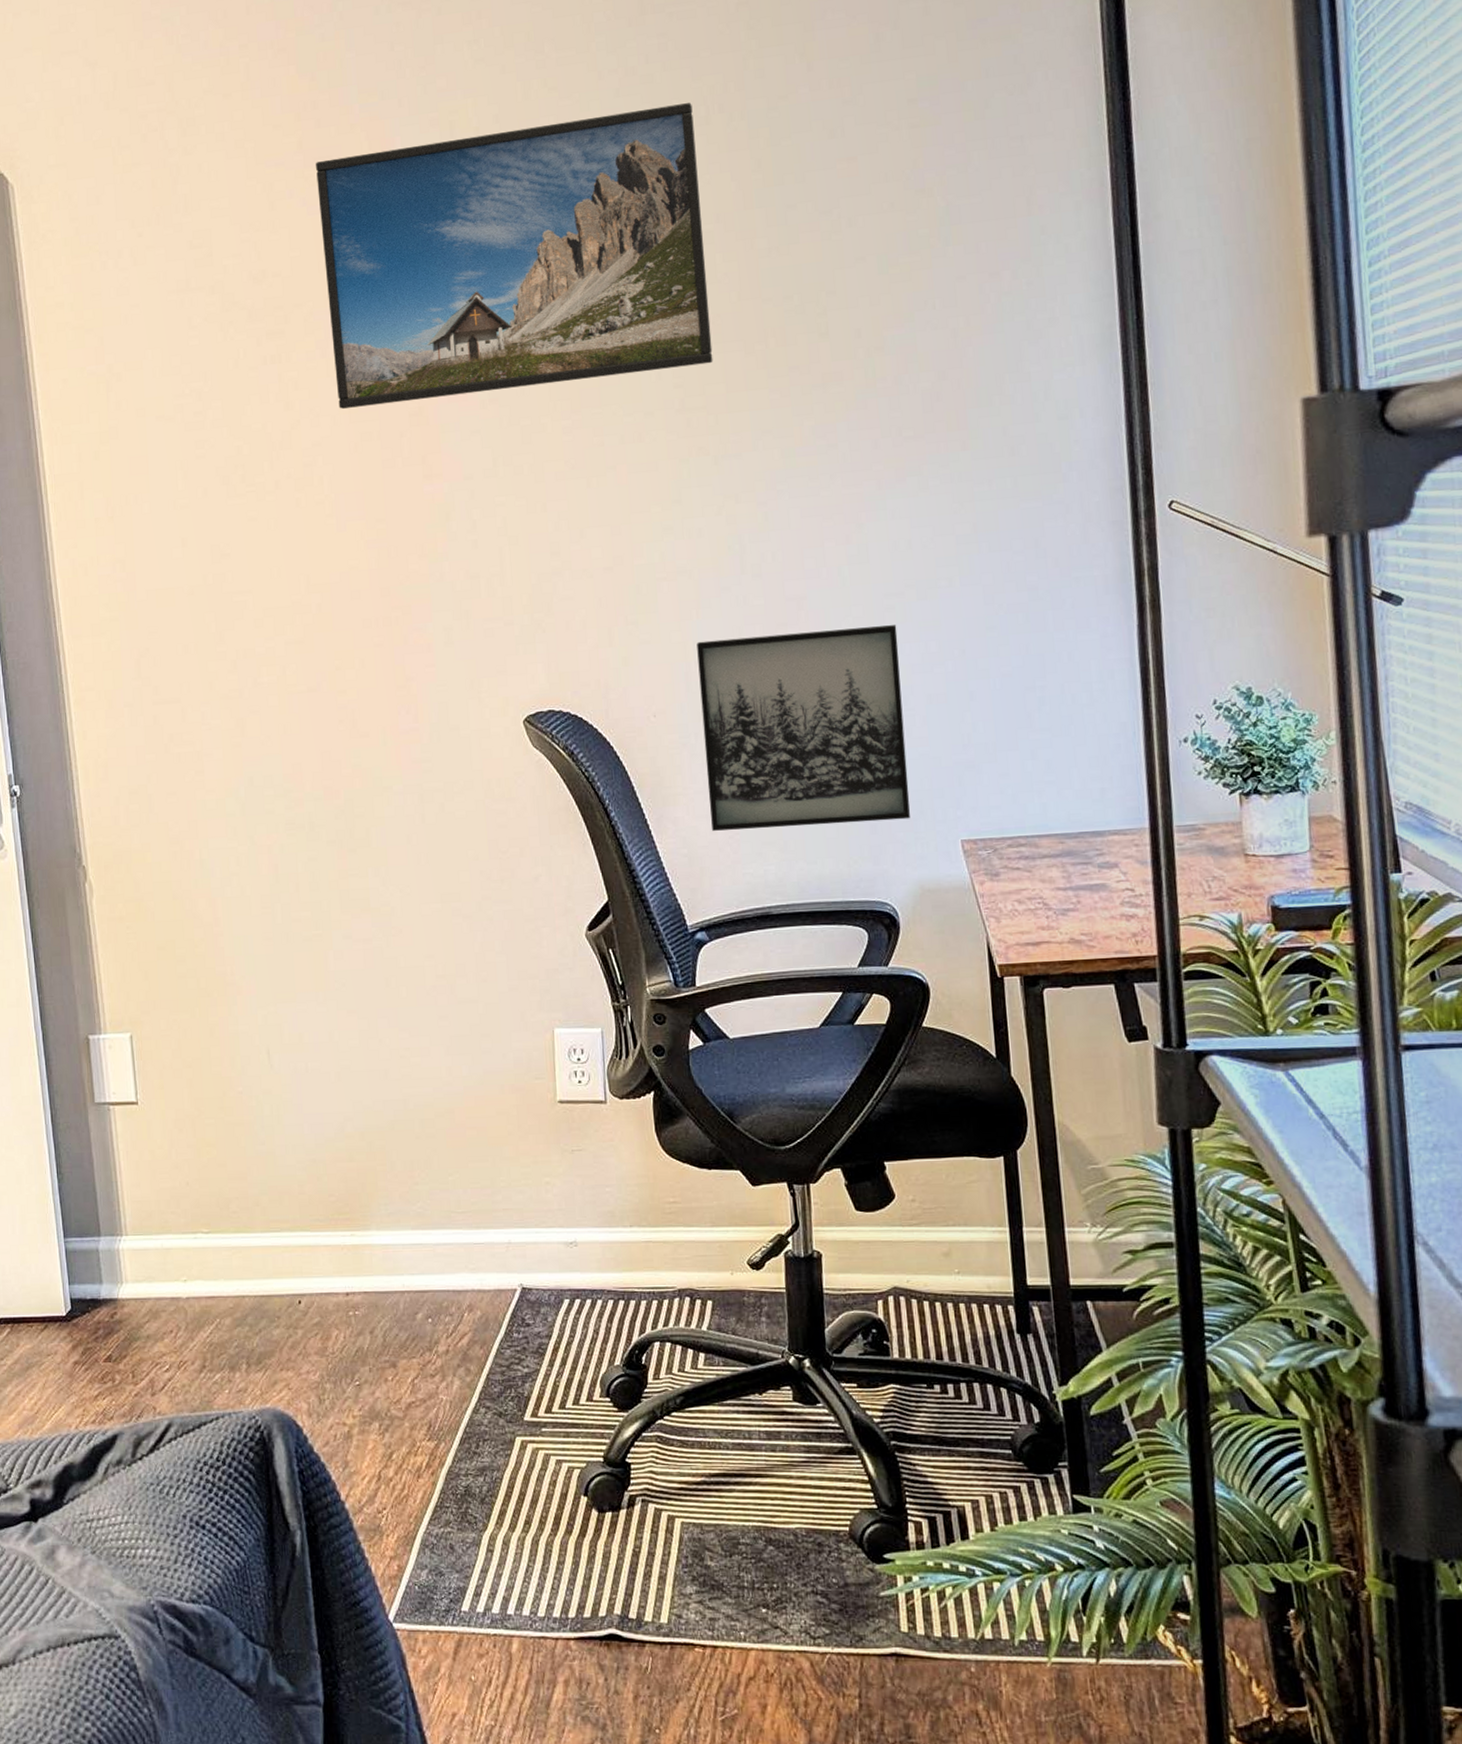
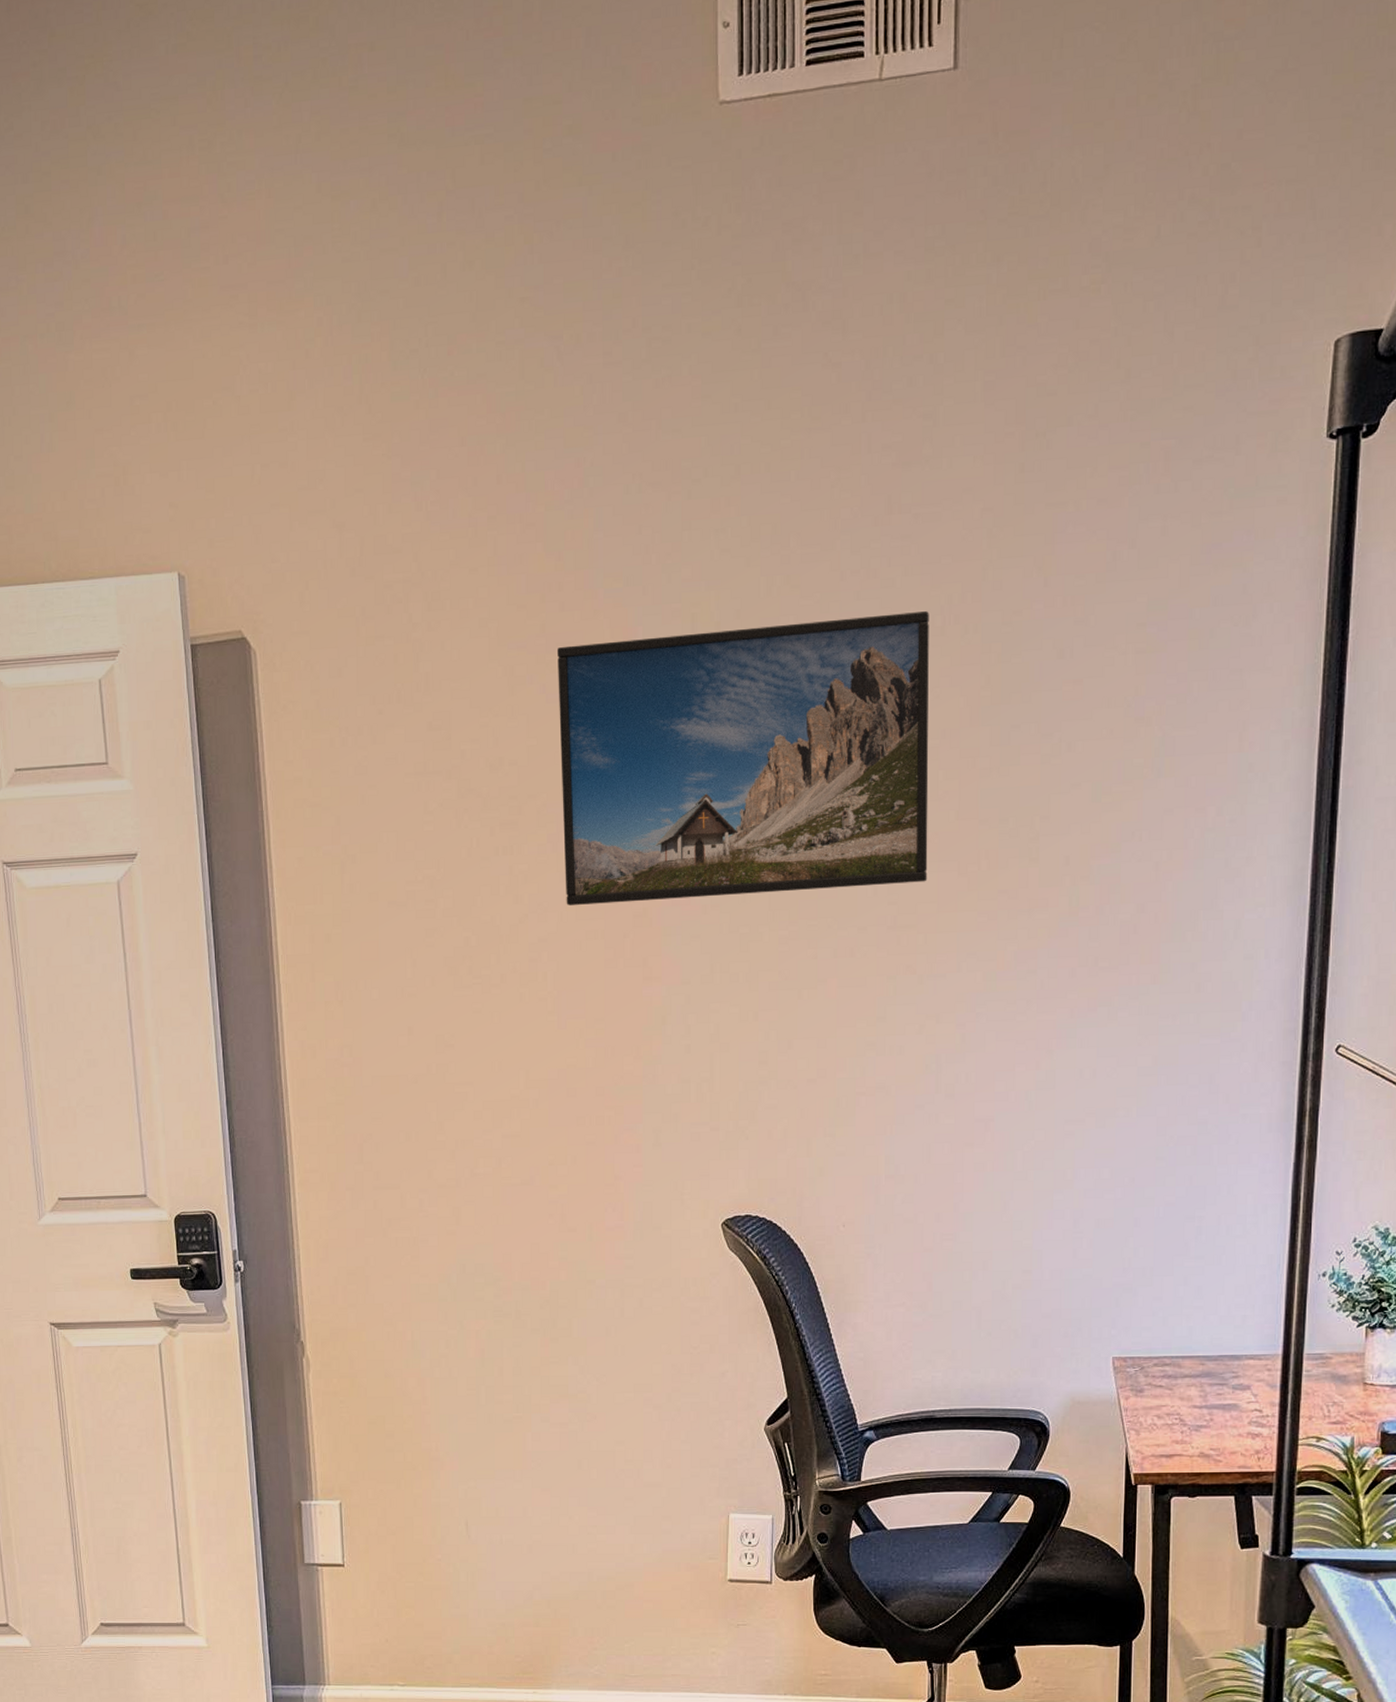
wall art: present [697,625,910,831] -> none [887,1150,1074,1338]

